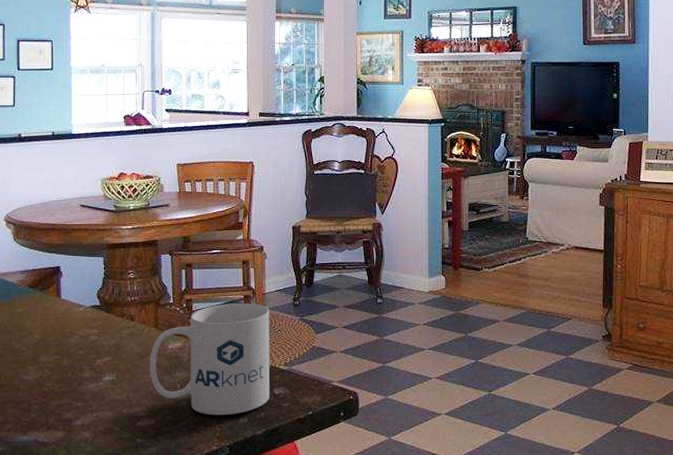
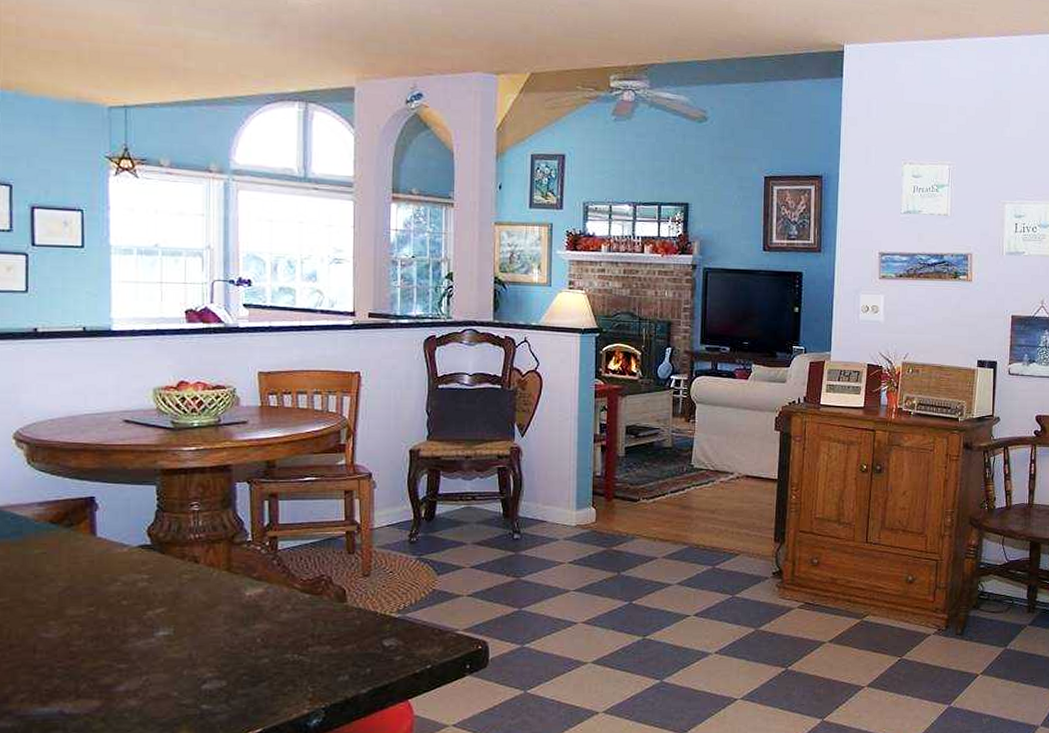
mug: present [150,304,270,415] -> none [220,541,379,673]

